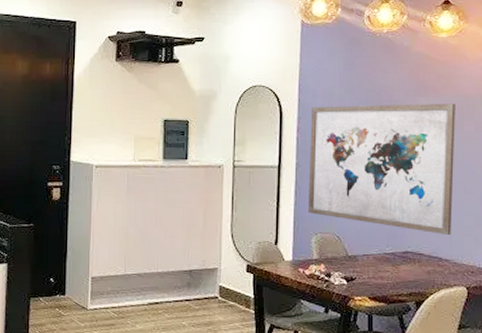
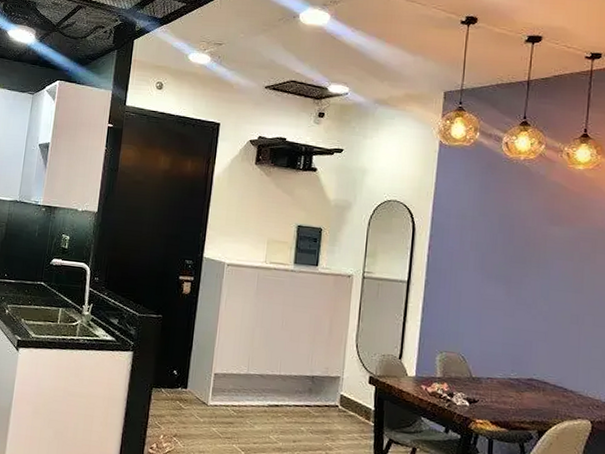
wall art: present [308,104,455,235] -> none [435,226,589,366]

